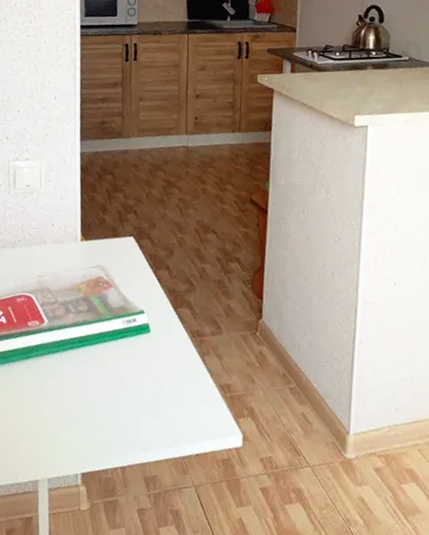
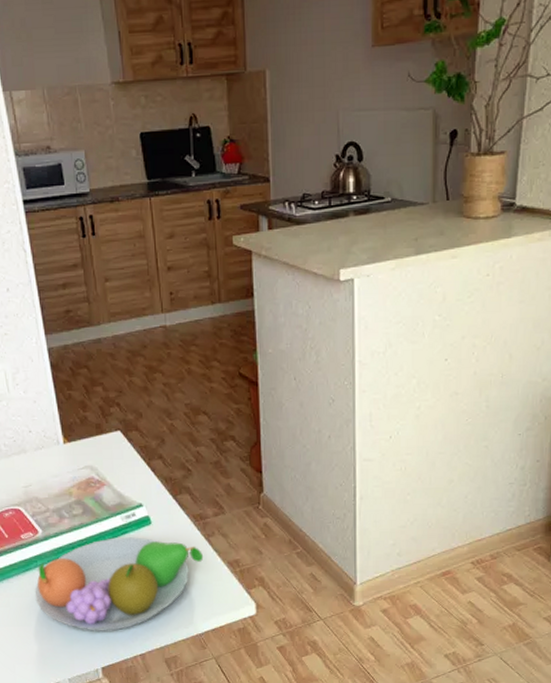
fruit bowl: none [30,339,197,437] -> present [34,537,204,631]

